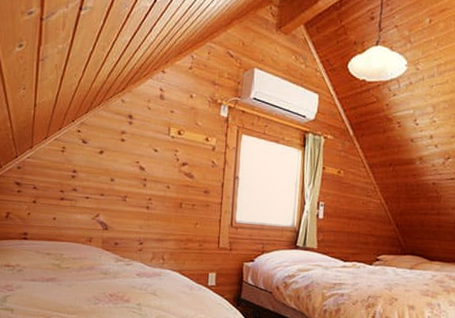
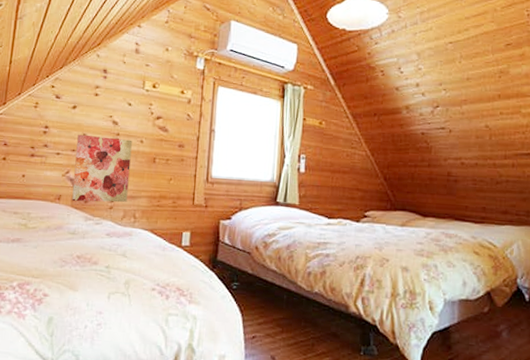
wall art: none [102,179,159,245] -> present [72,134,132,203]

